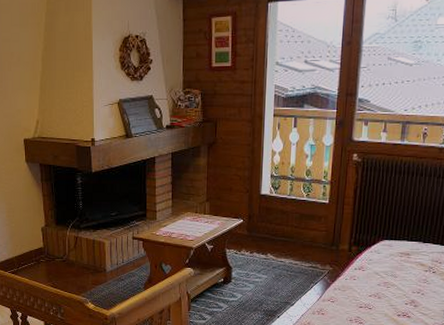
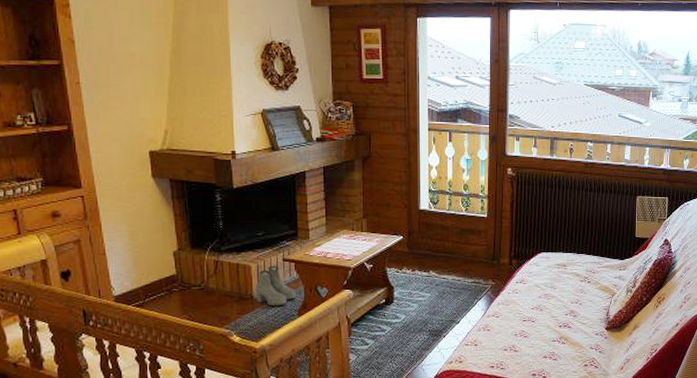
boots: none [108,243,143,280] -> present [255,266,297,307]

